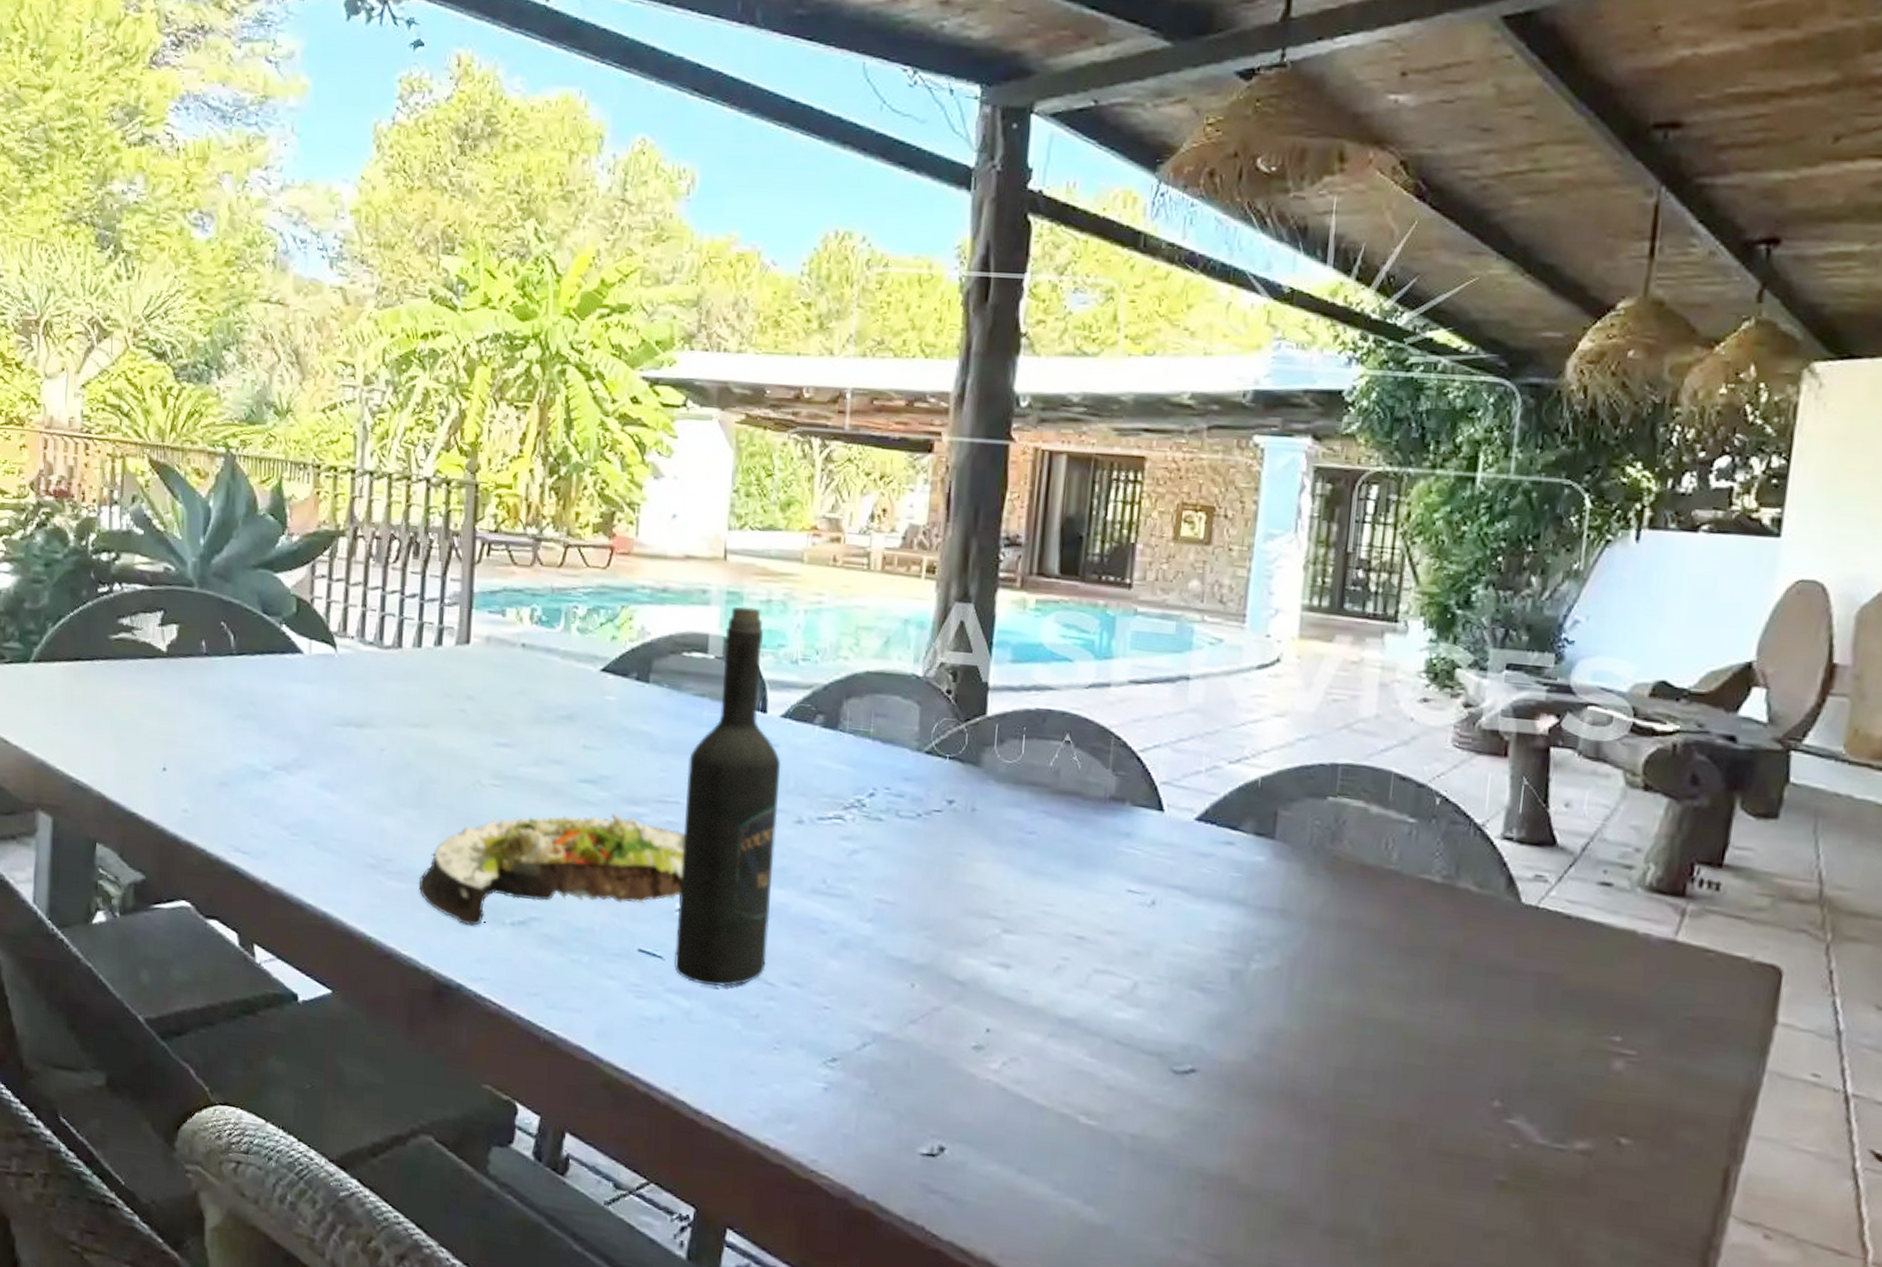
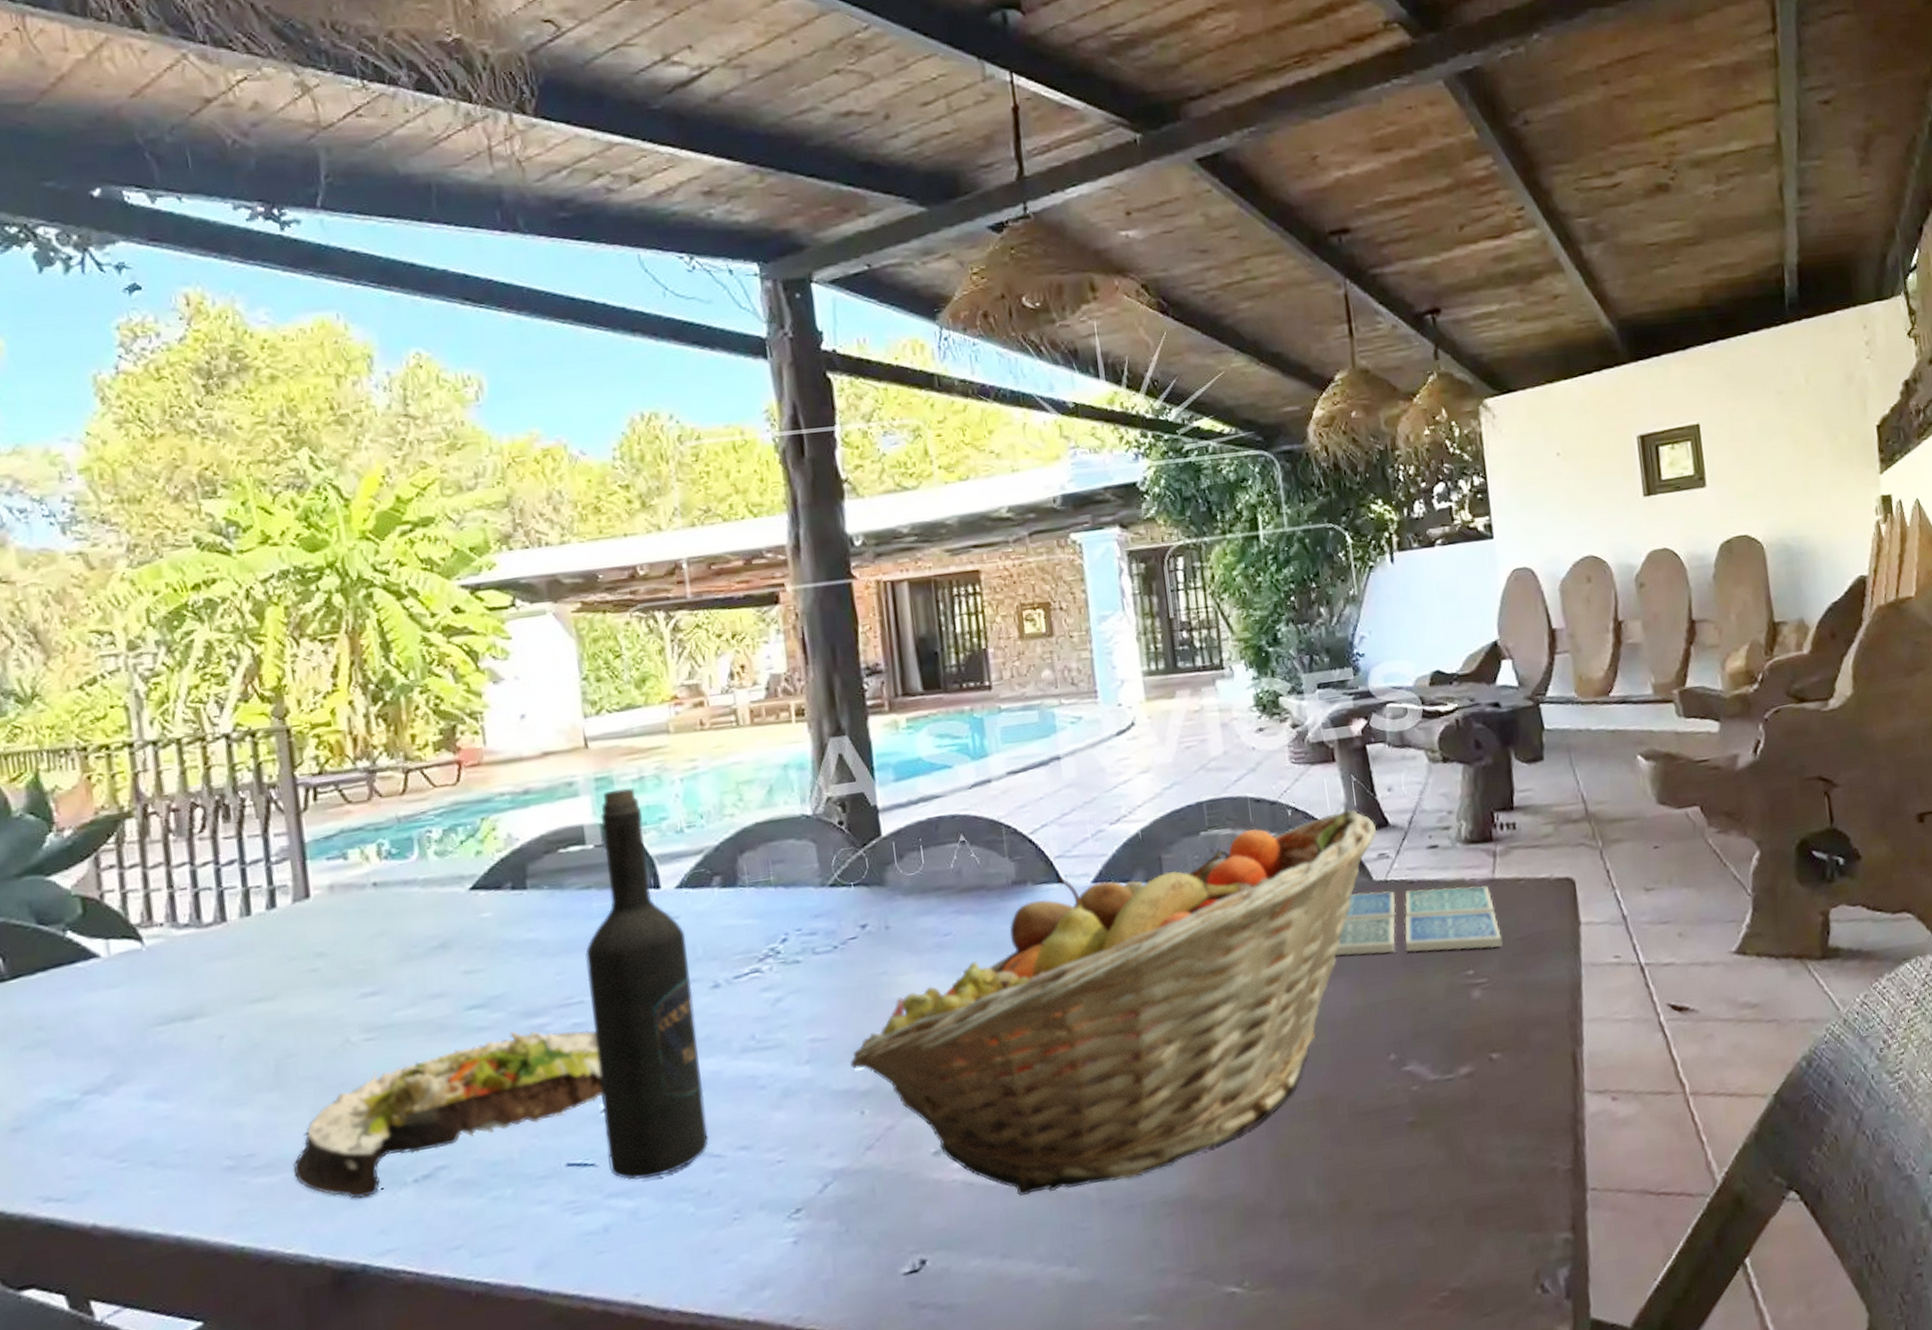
fruit basket: none [910,803,1539,1139] -> present [849,810,1377,1196]
drink coaster: none [1455,911,1669,1022] -> present [1335,886,1503,957]

